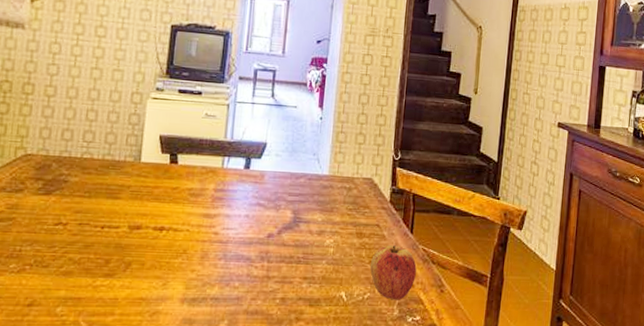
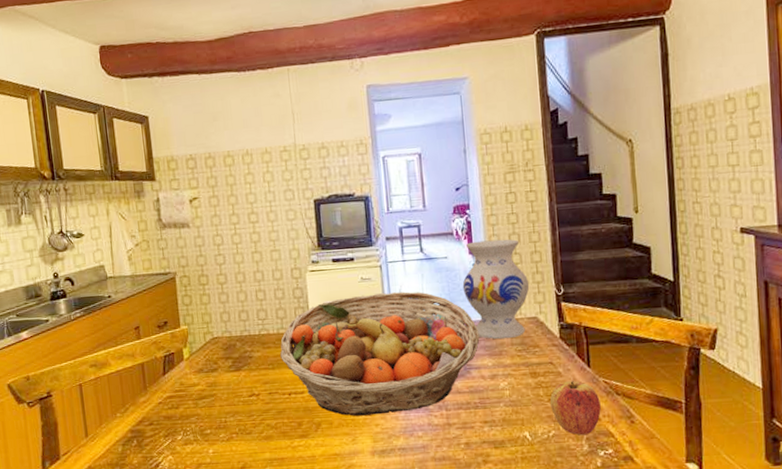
fruit basket: none [100,132,315,260] -> present [280,291,480,416]
vase: none [306,95,371,197] -> present [462,239,530,340]

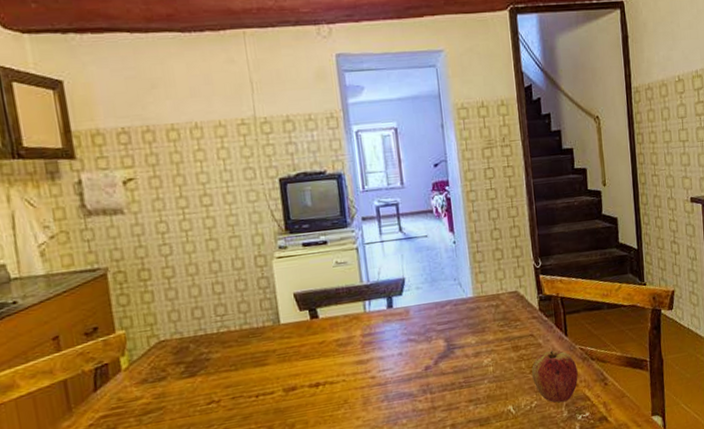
fruit basket: present [280,291,480,416] -> none [244,273,463,413]
vase: present [462,239,530,340] -> none [443,215,510,317]

